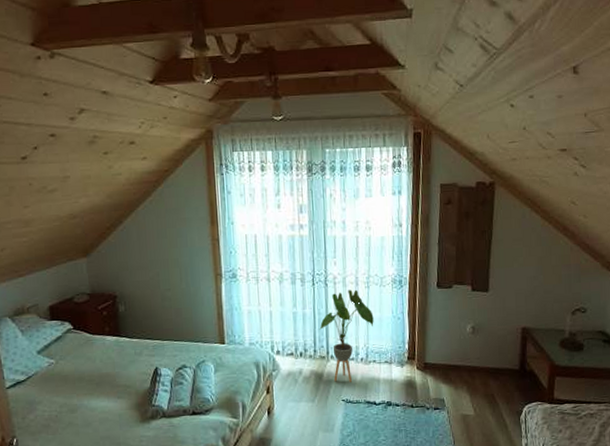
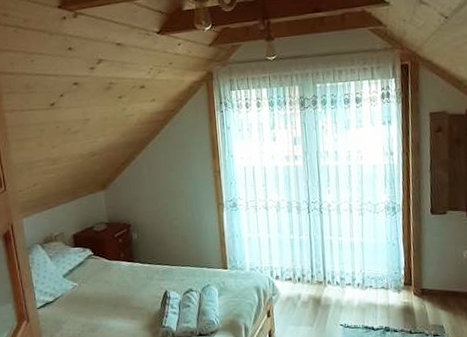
house plant: present [319,289,374,382] -> none [316,216,369,307]

